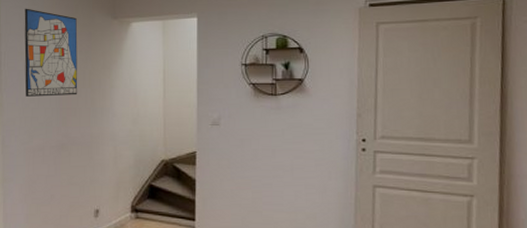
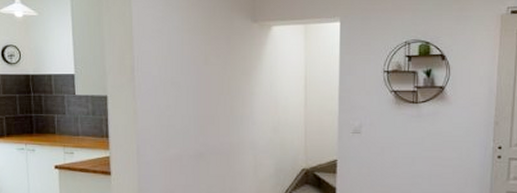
wall art: present [24,8,78,97] -> none [158,9,216,104]

